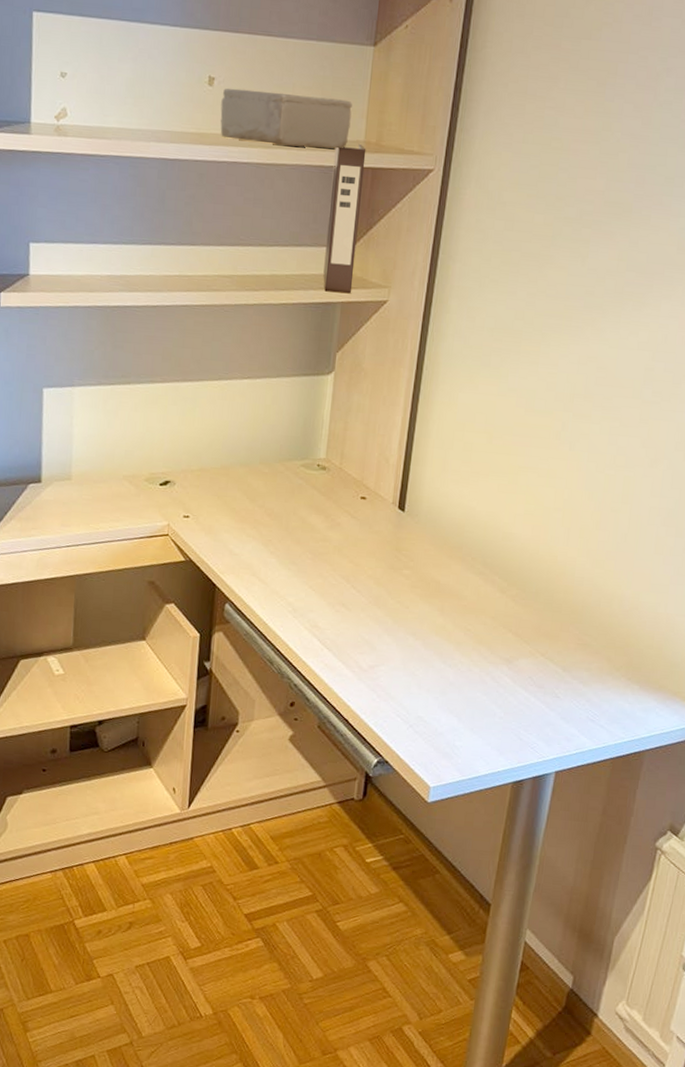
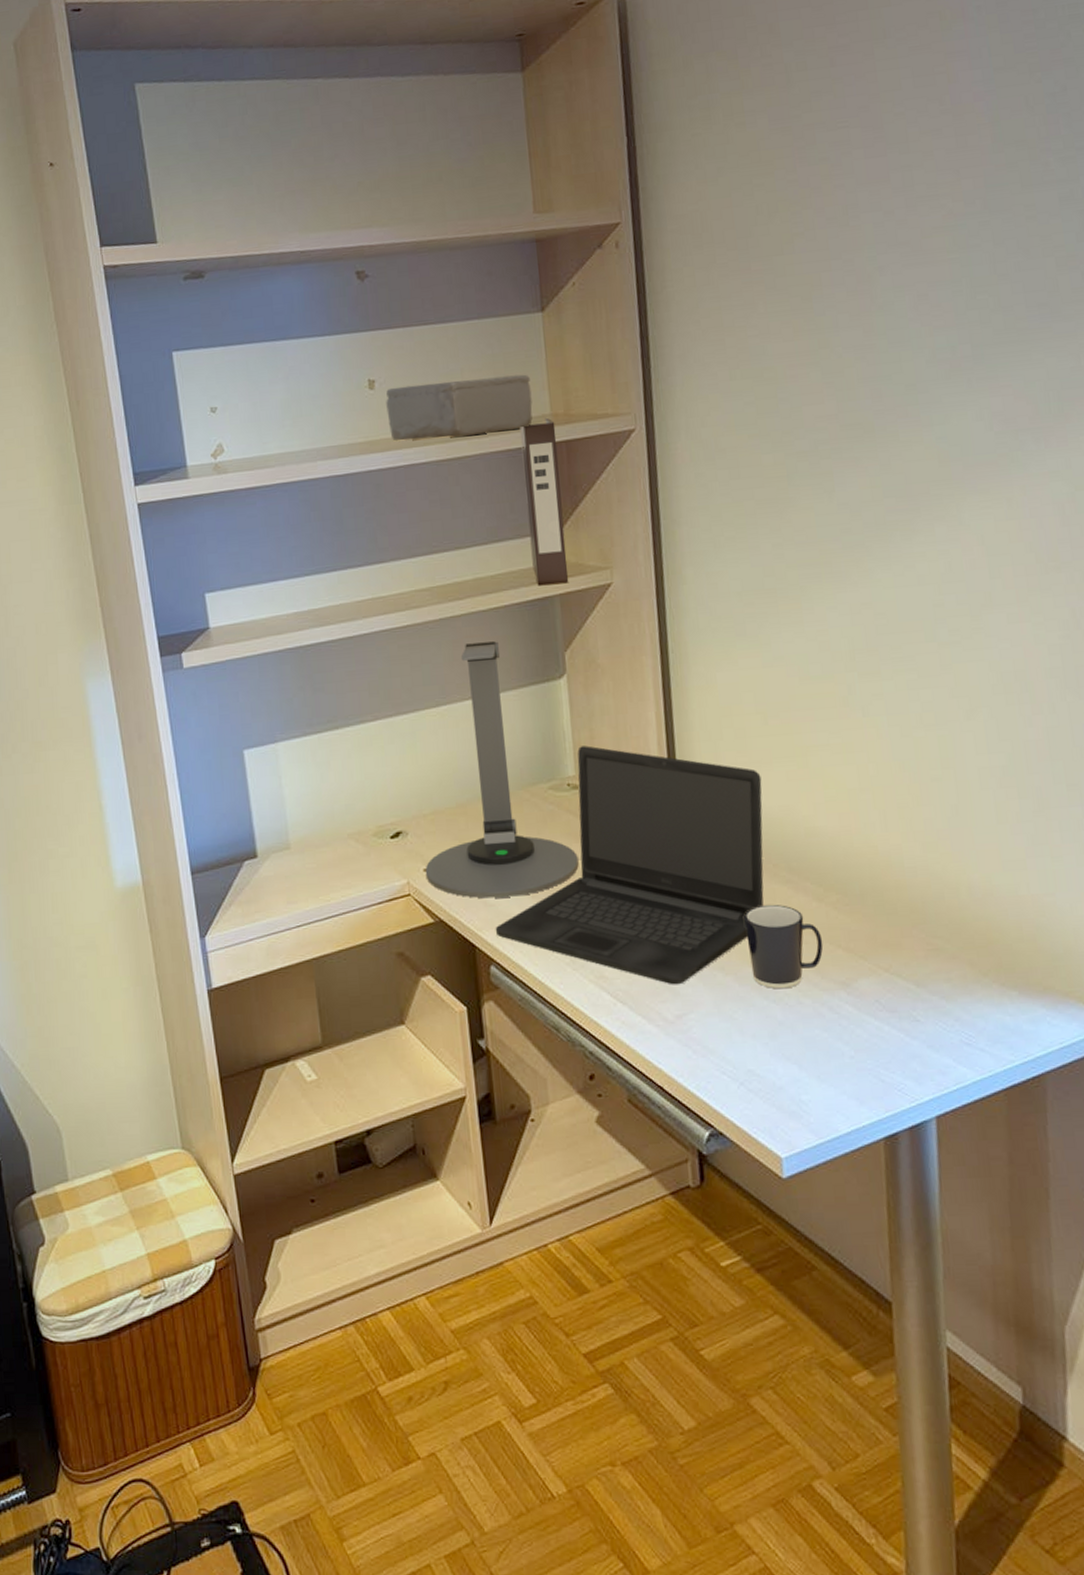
desk lamp: none [184,330,315,551] -> present [425,641,579,899]
laptop: none [235,435,478,642] -> present [495,745,764,985]
mug: none [437,588,499,658] -> present [744,904,824,989]

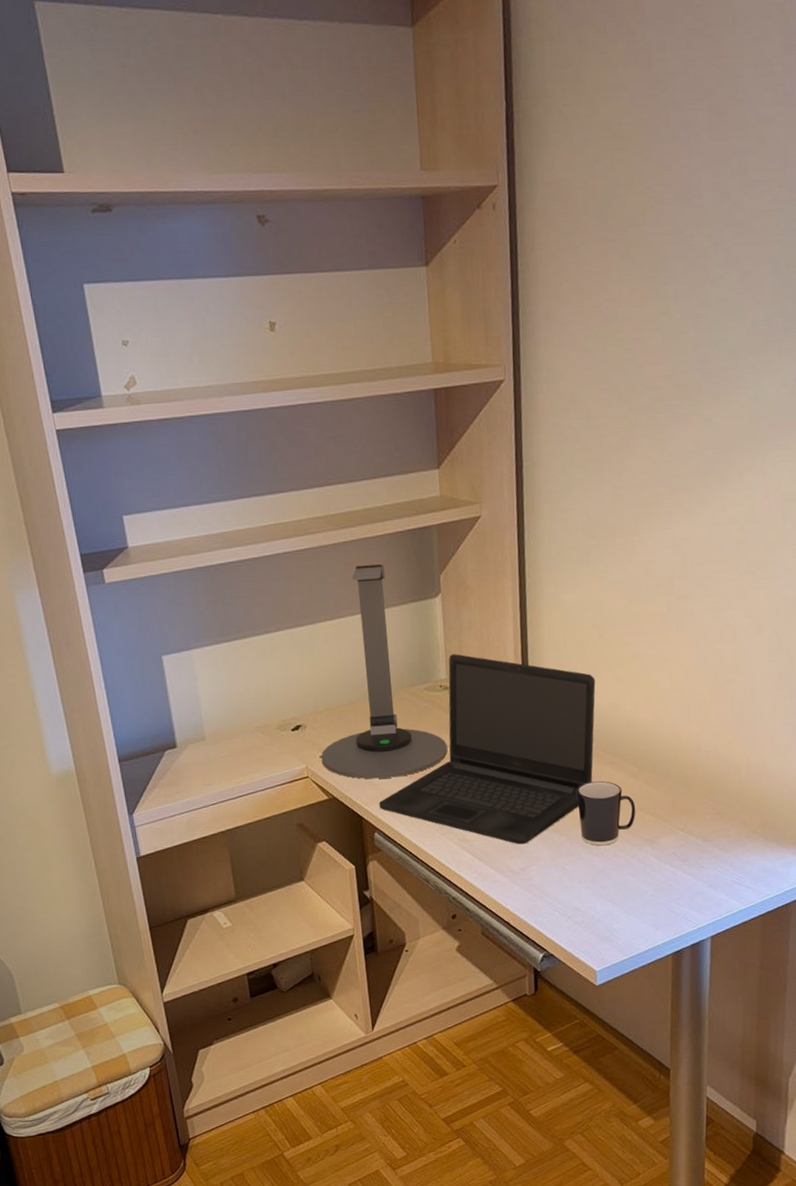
decorative box: present [386,374,533,442] -> none [286,324,417,381]
binder: present [519,417,568,586] -> none [405,365,444,517]

